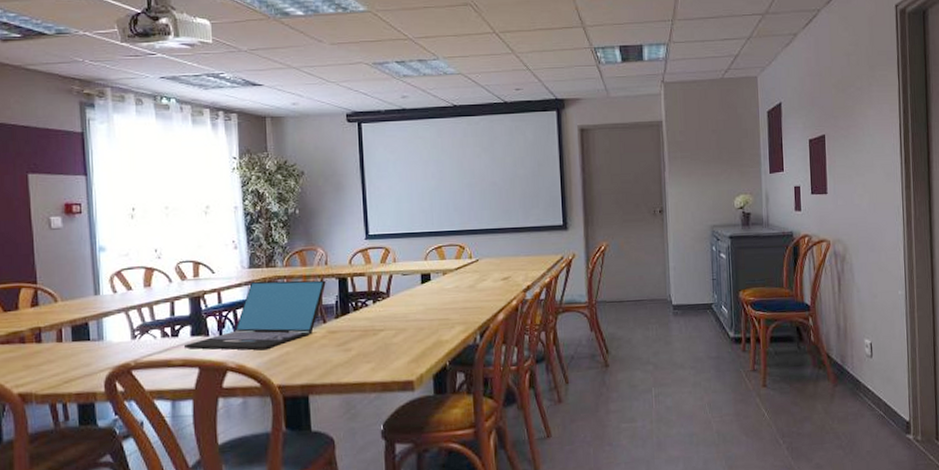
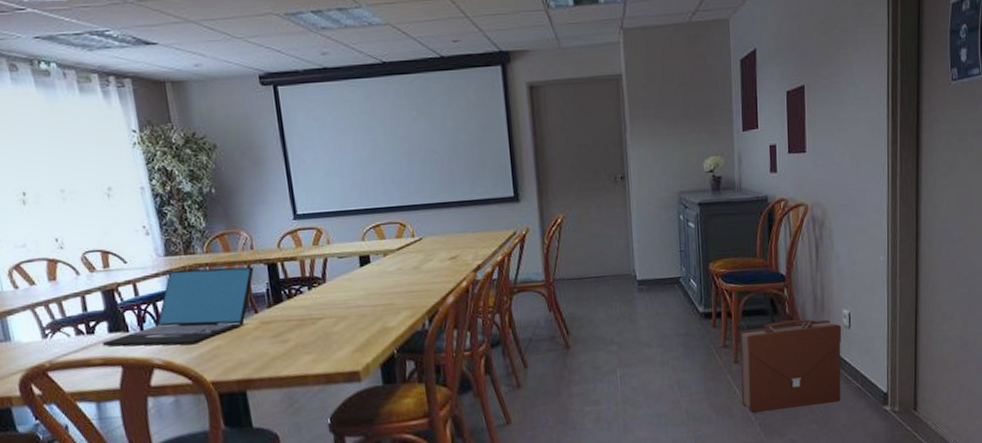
briefcase: none [768,347,865,436] -> present [739,319,842,413]

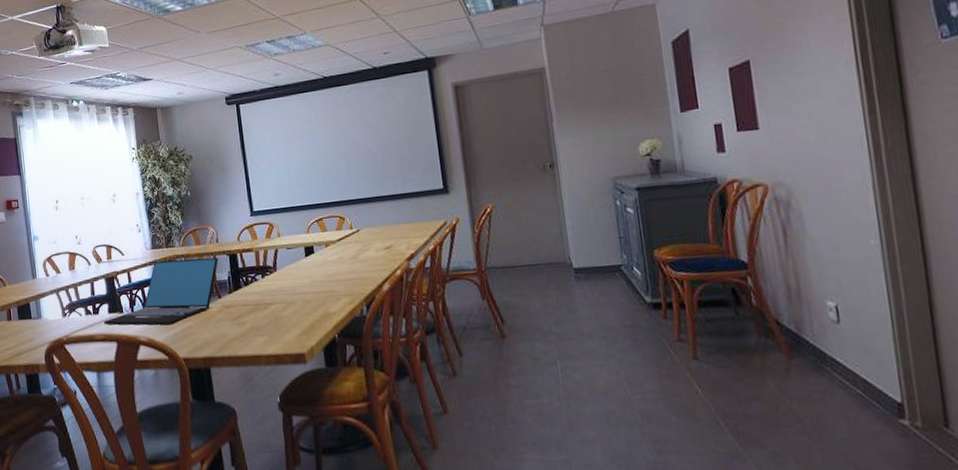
briefcase: present [739,319,842,413] -> none [696,311,837,417]

